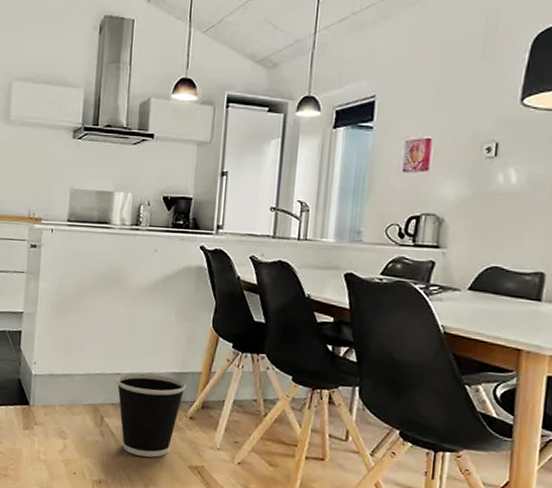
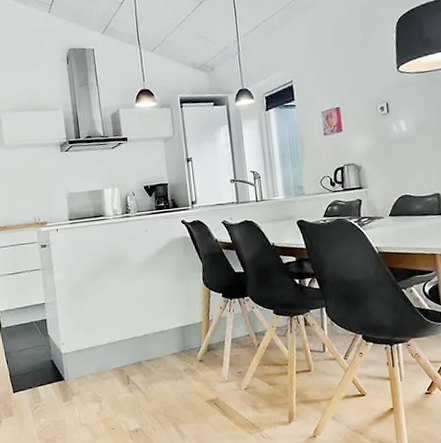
wastebasket: present [116,373,186,458] -> none [134,331,192,402]

